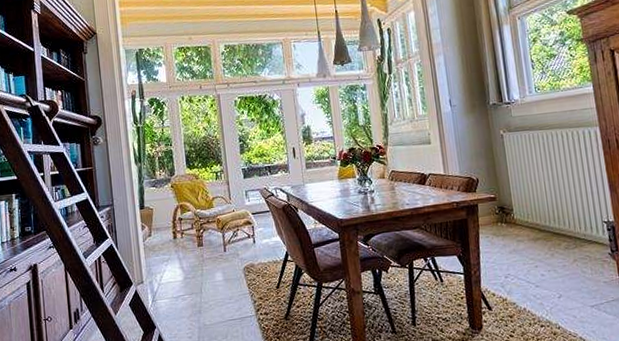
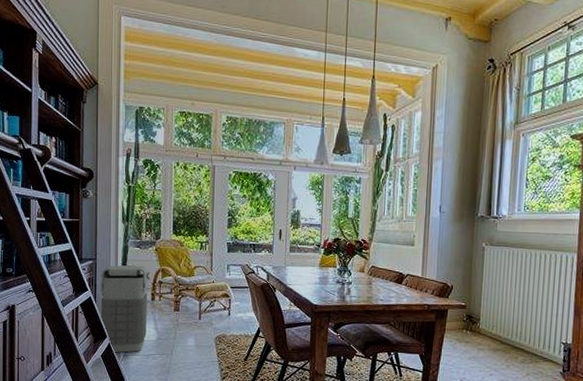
grenade: none [120,204,173,300] -> present [100,265,150,353]

